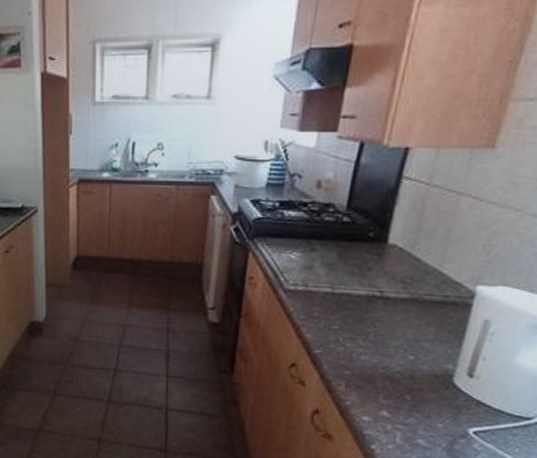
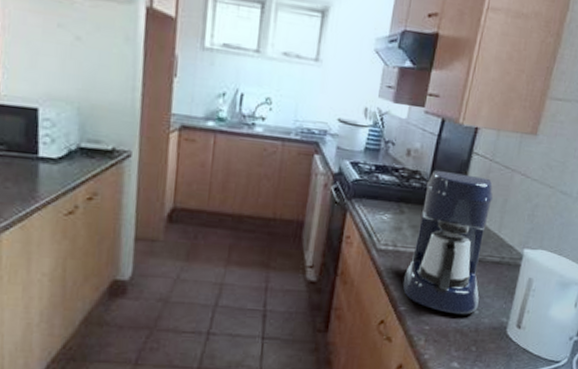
coffee maker: none [316,200,432,360] -> present [402,170,494,315]

